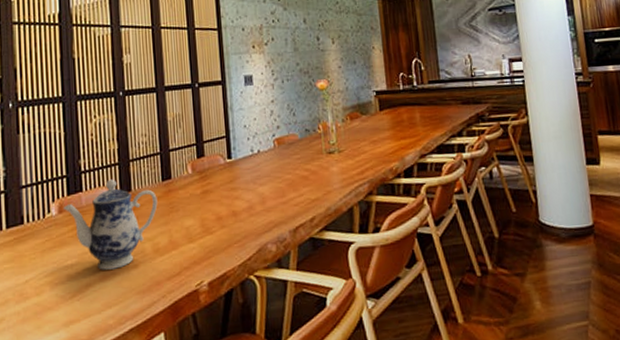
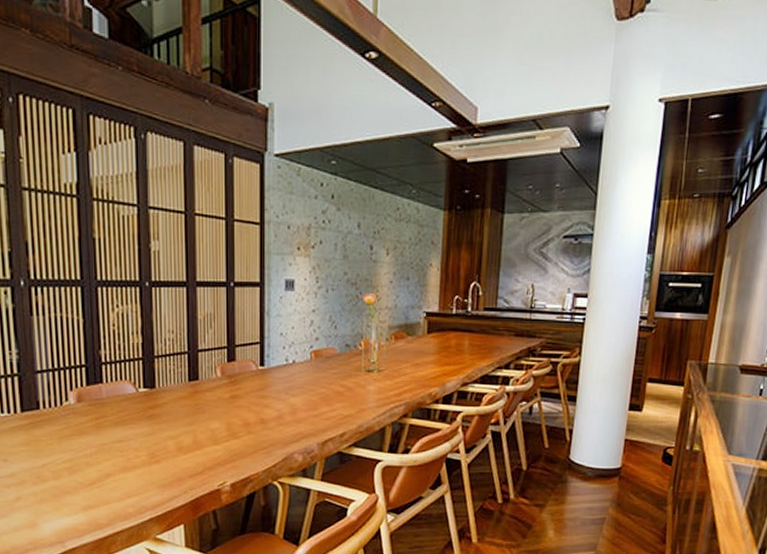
teapot: present [62,179,158,270] -> none [81,374,183,462]

